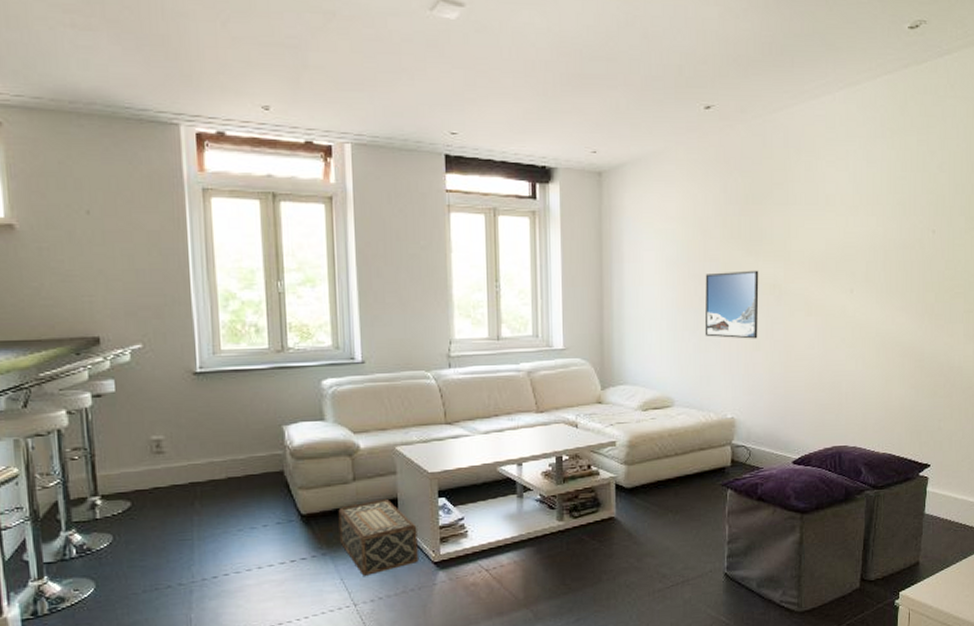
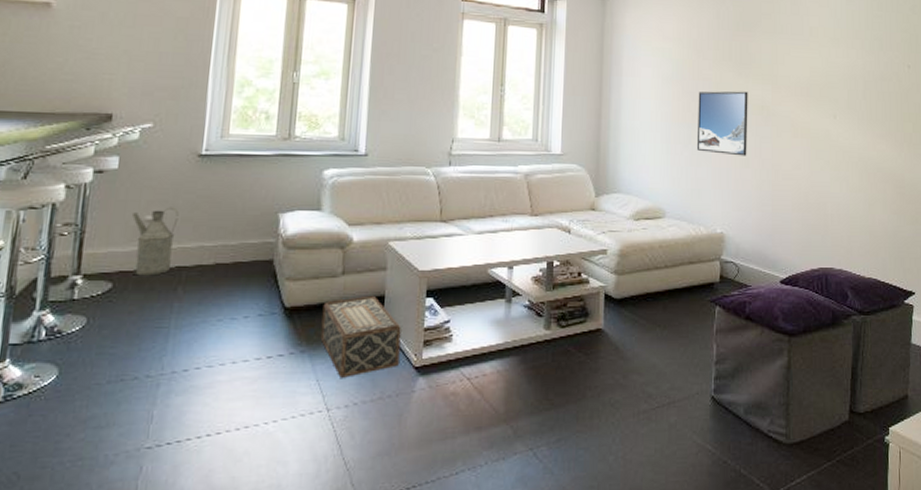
watering can: none [138,426,185,493] -> present [132,207,179,276]

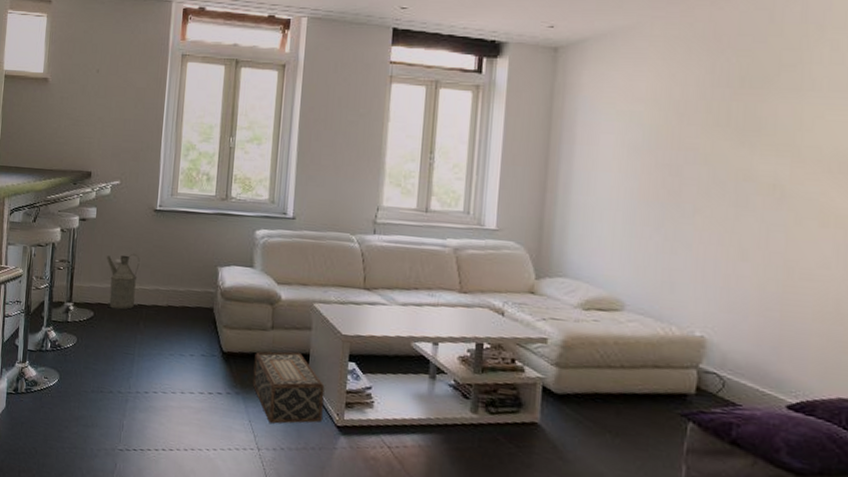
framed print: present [696,91,748,156] -> none [671,164,753,247]

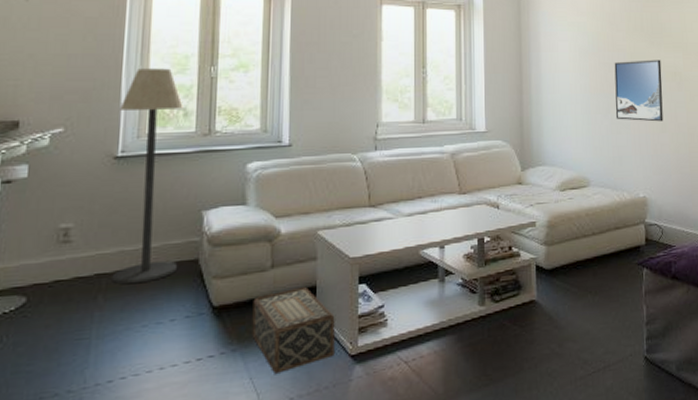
watering can: present [107,253,140,310] -> none [45,212,96,287]
floor lamp: none [150,135,208,319] -> present [112,68,185,285]
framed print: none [671,164,753,247] -> present [614,59,664,122]

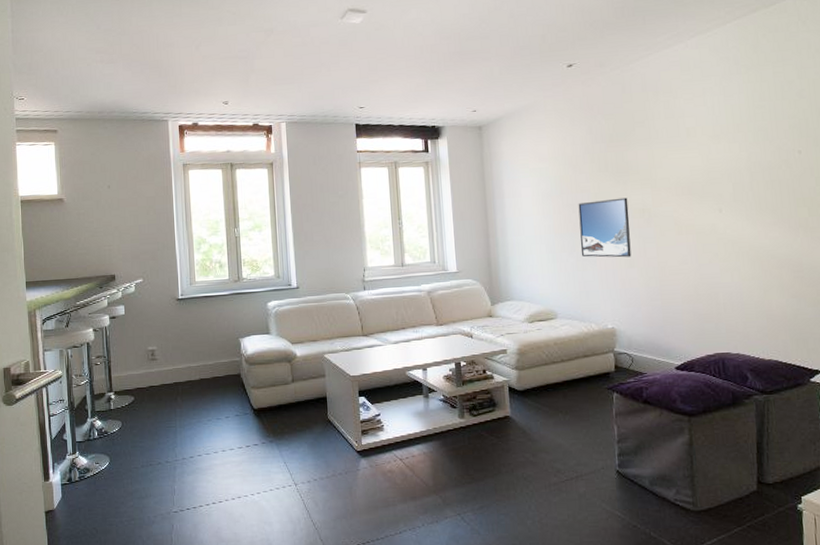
floor lamp: present [112,68,185,285] -> none [176,231,227,391]
woven basket: present [252,286,335,374] -> none [281,397,344,460]

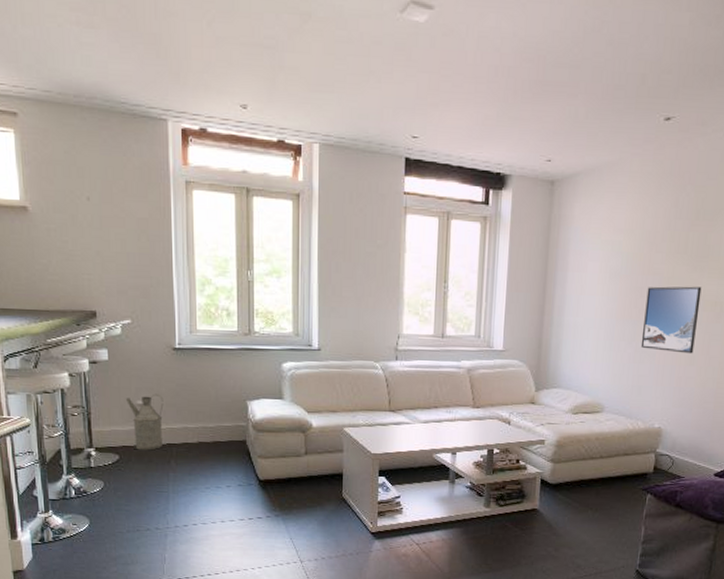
watering can: none [140,339,171,391] -> present [126,393,164,451]

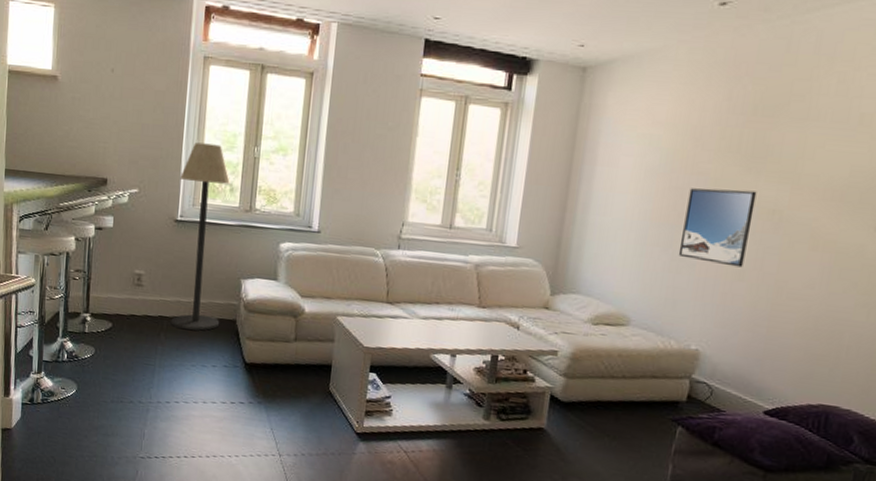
watering can: present [126,393,164,451] -> none [125,264,161,321]
floor lamp: none [174,269,230,455] -> present [171,142,231,331]

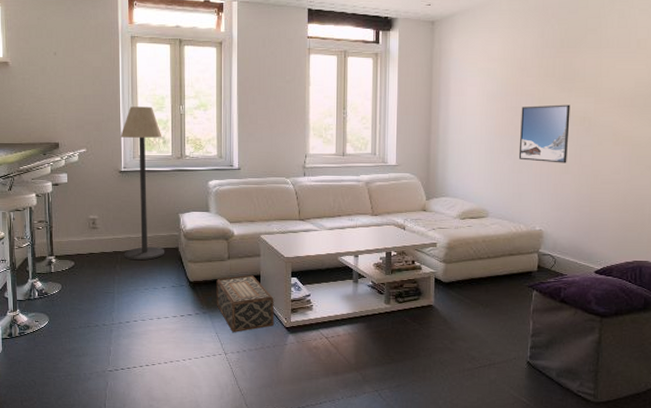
woven basket: none [274,362,346,431] -> present [216,274,274,332]

